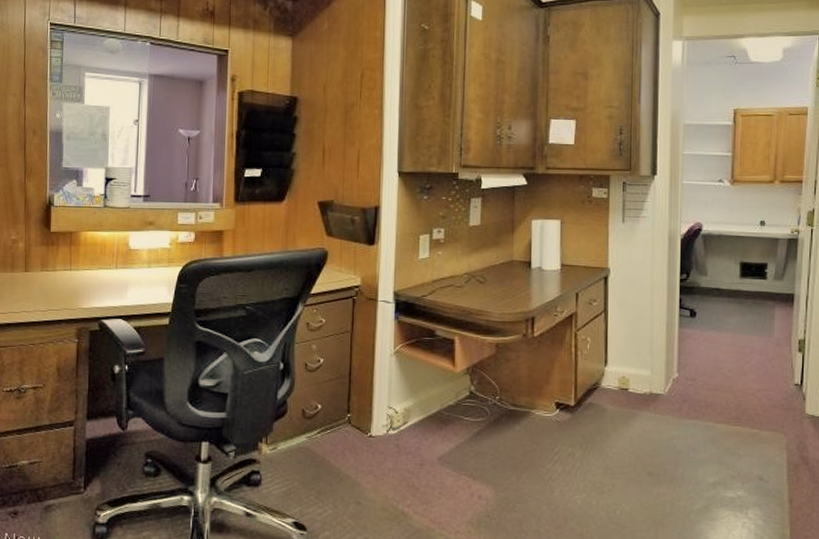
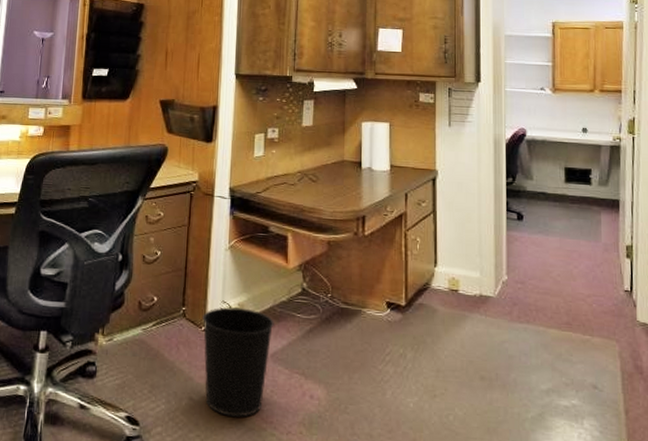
wastebasket: none [368,412,442,519] -> present [203,307,274,417]

